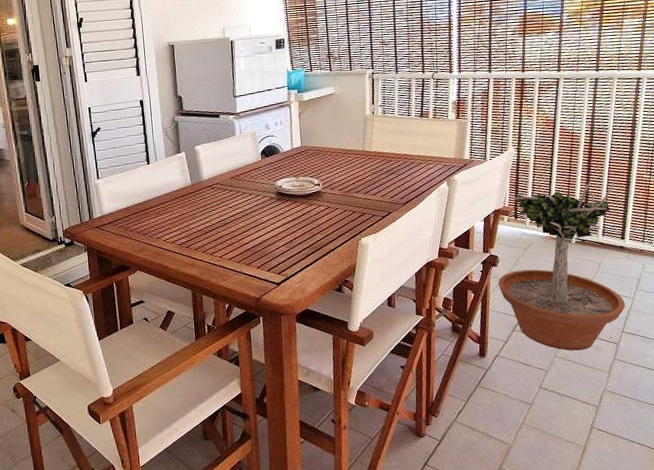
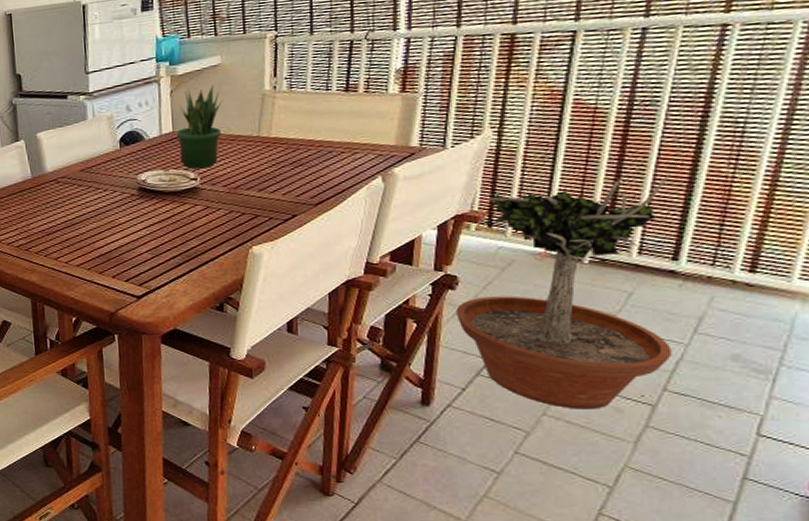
planter: none [303,109,338,177] -> present [175,84,224,169]

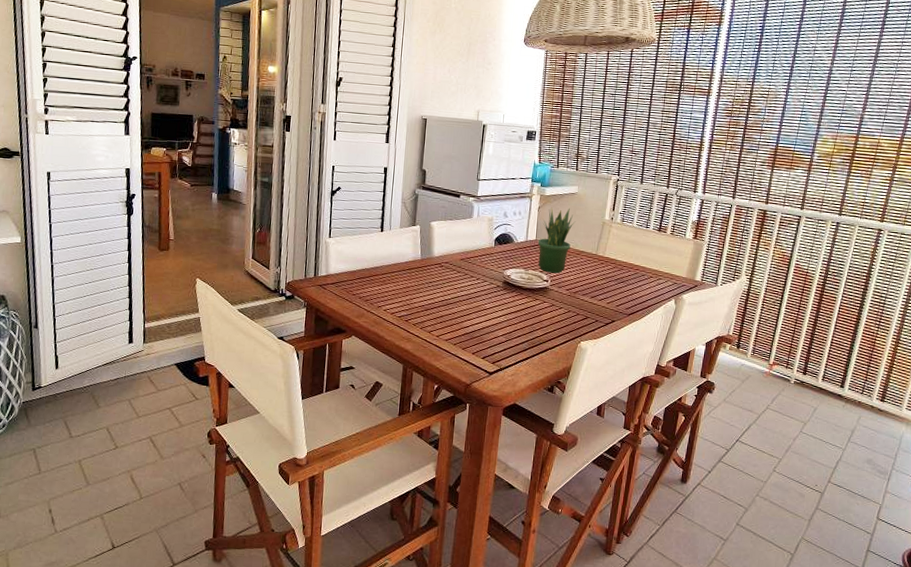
potted tree: present [456,173,672,410] -> none [711,324,844,494]

